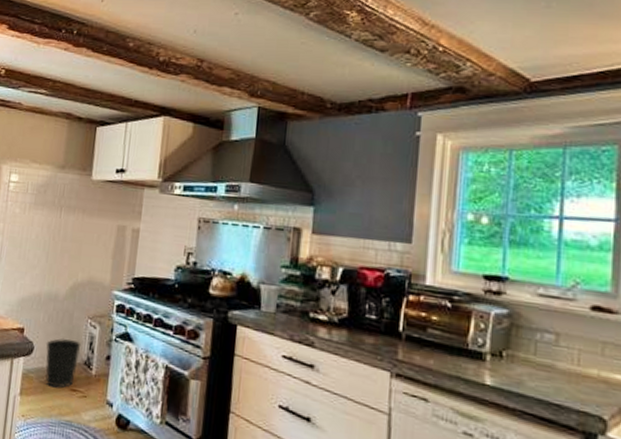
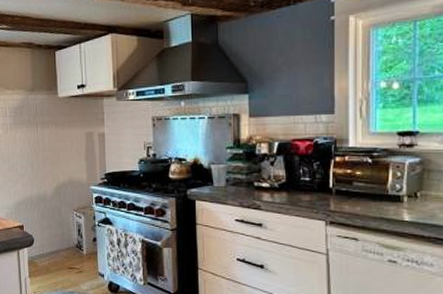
wastebasket: present [45,338,82,389] -> none [43,229,72,268]

